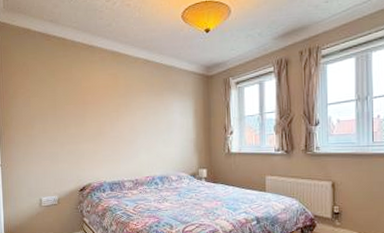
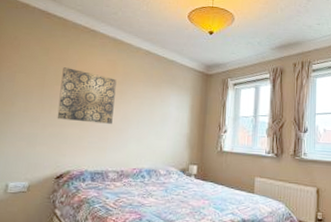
wall art: none [70,87,122,137] -> present [57,67,117,124]

